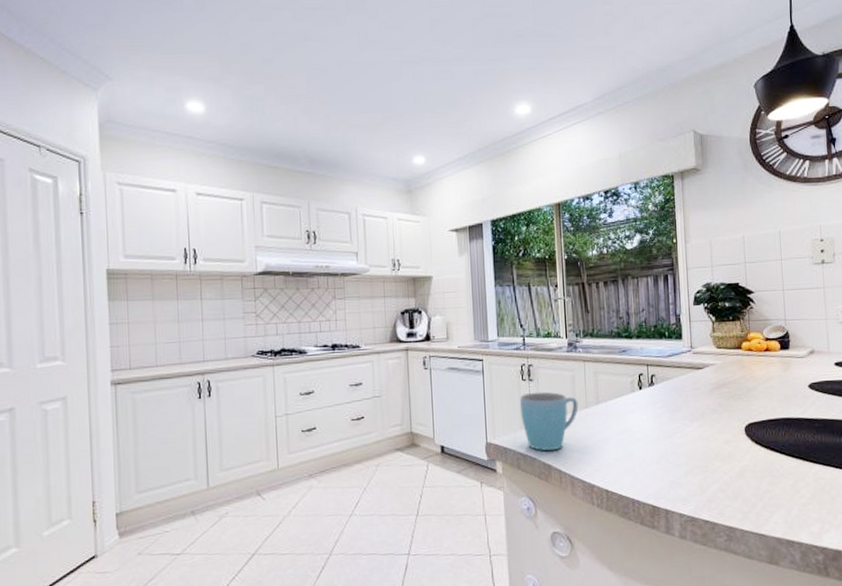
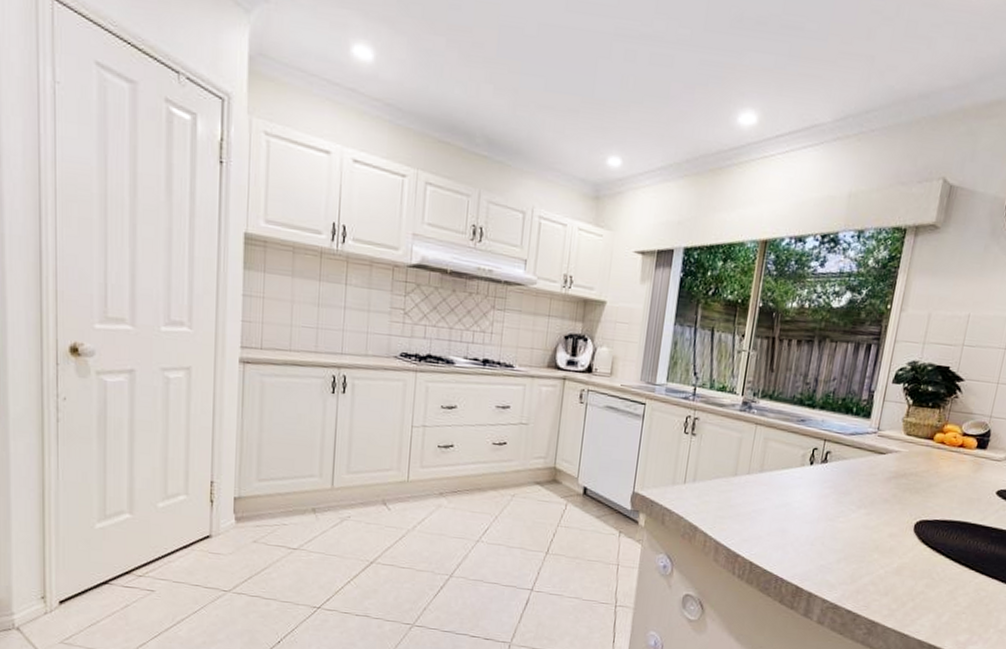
mug: present [520,391,579,451] -> none [675,447,741,512]

